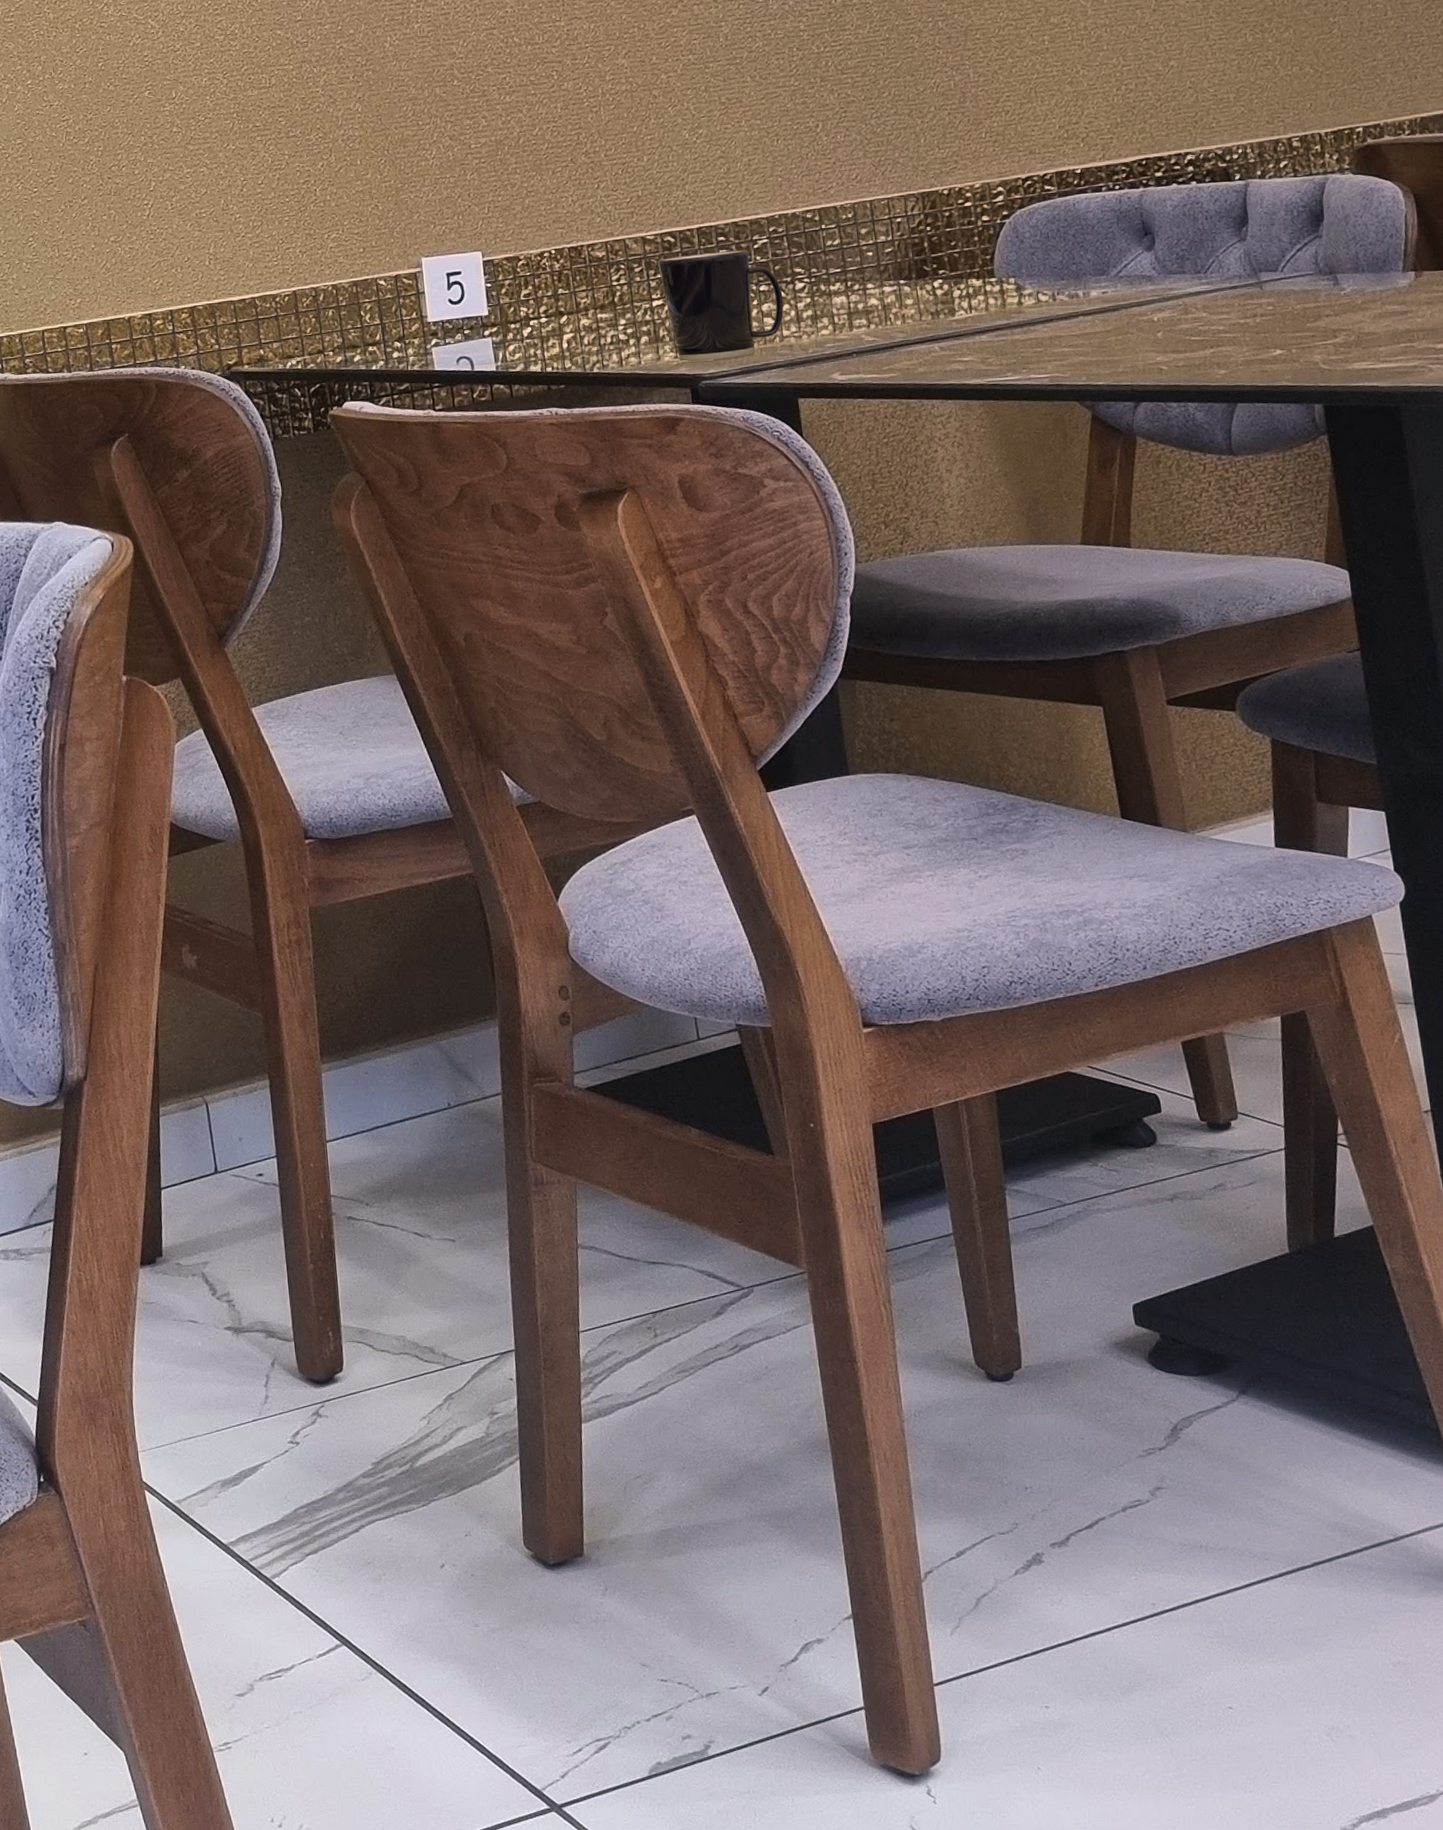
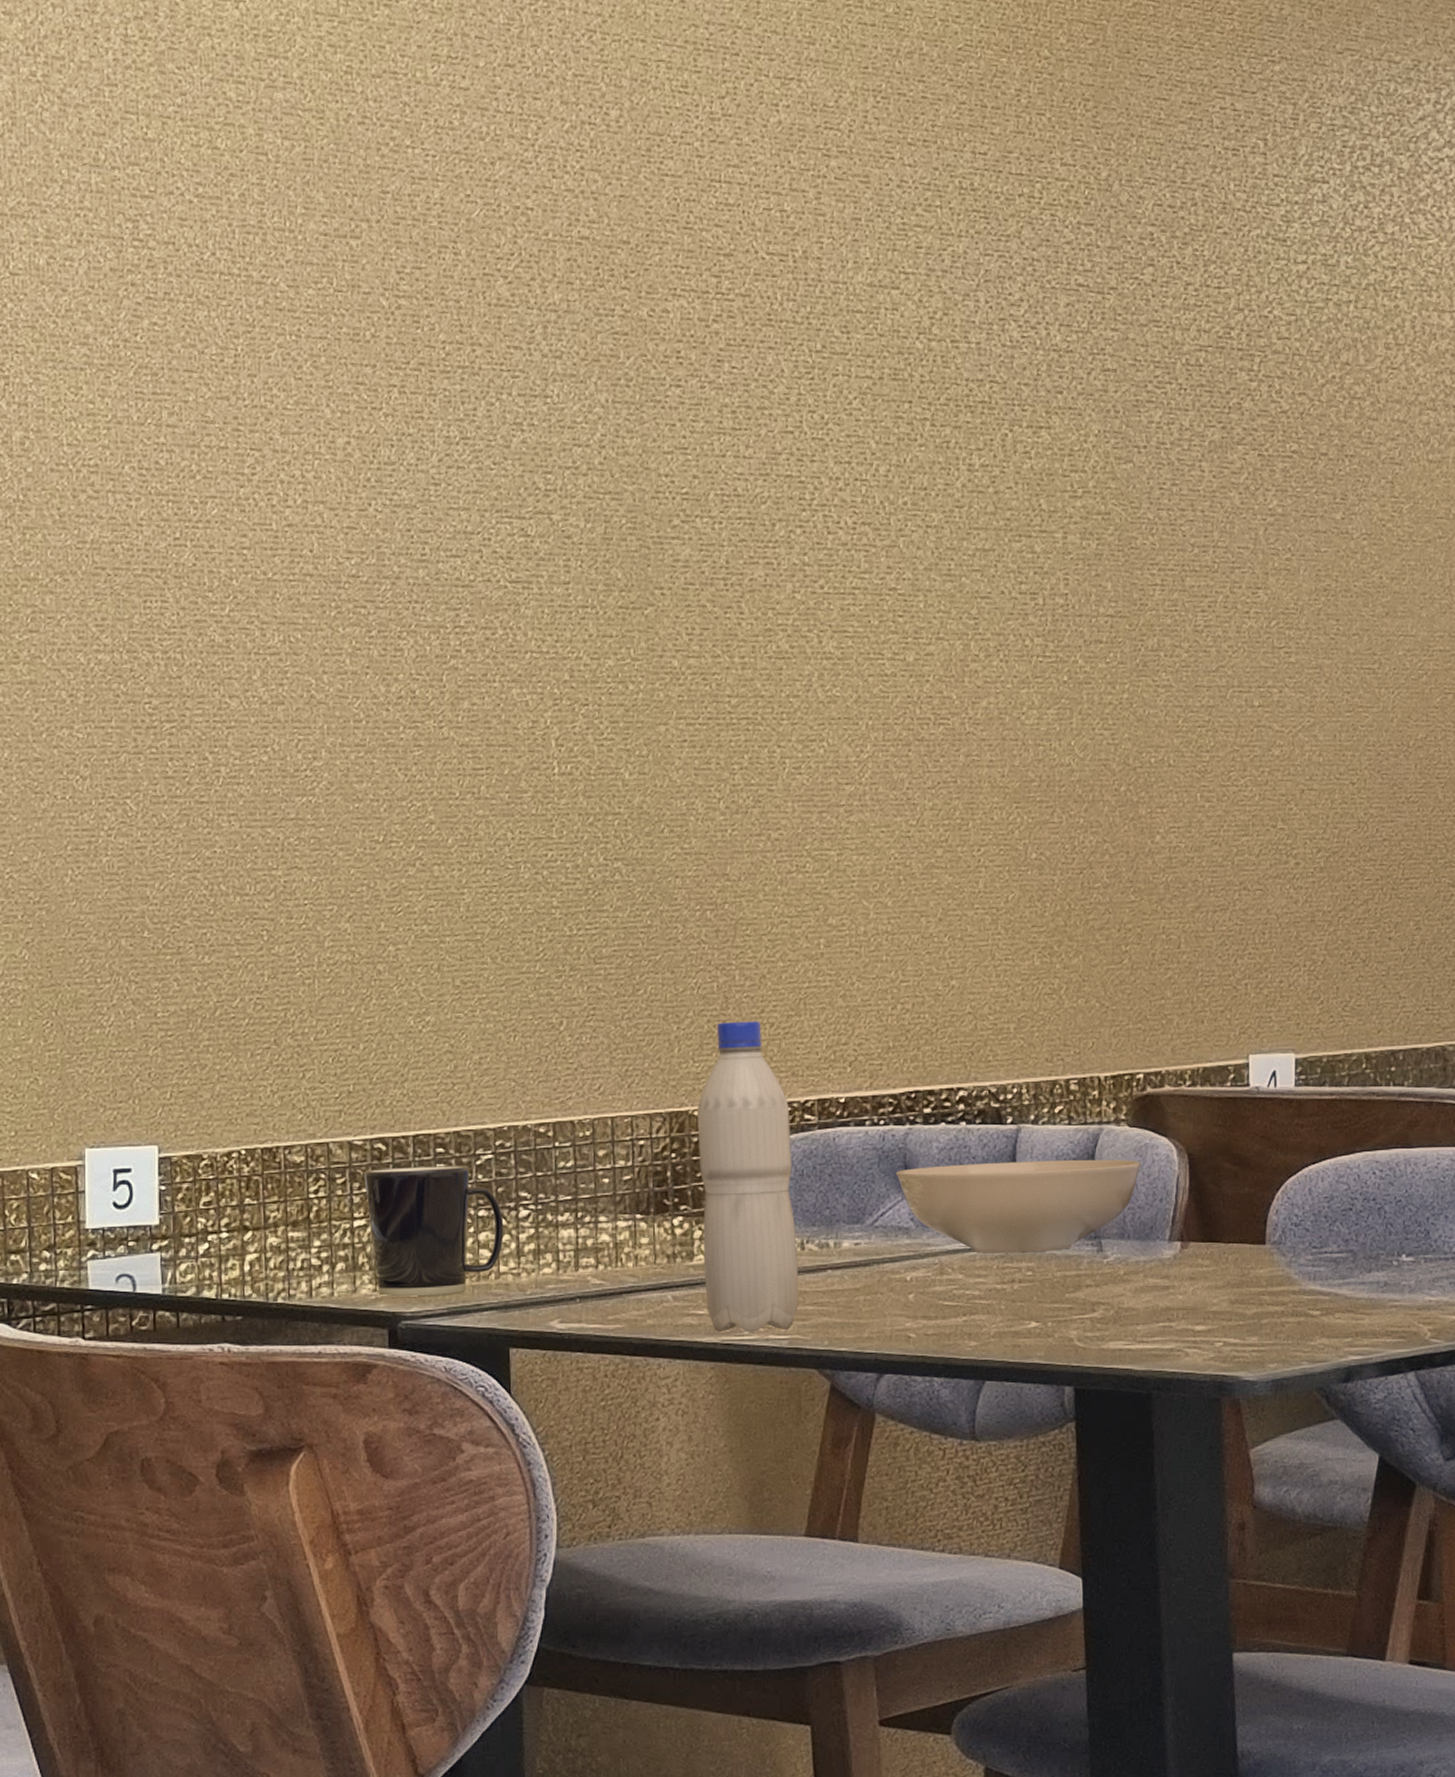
water bottle: none [946,110,1056,376] -> present [697,1021,799,1333]
bowl: none [1134,203,1369,293] -> present [895,1160,1141,1253]

